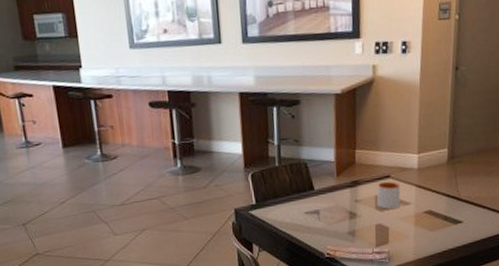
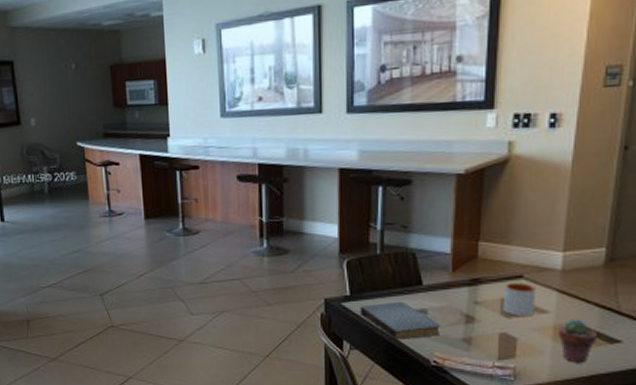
book: none [265,205,330,240] -> present [360,301,440,341]
potted succulent: none [418,207,445,243] -> present [558,319,597,364]

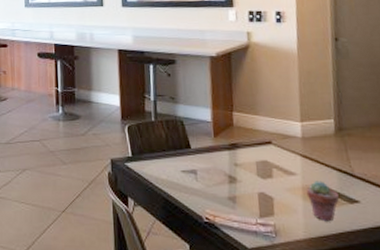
book: present [360,301,440,341] -> none [141,162,209,198]
mug: present [502,282,537,317] -> none [258,147,285,179]

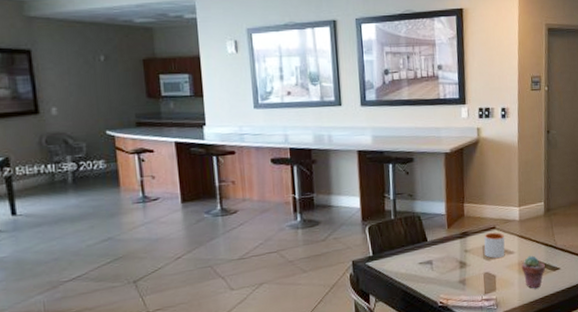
mug: none [258,147,285,179] -> present [484,232,505,259]

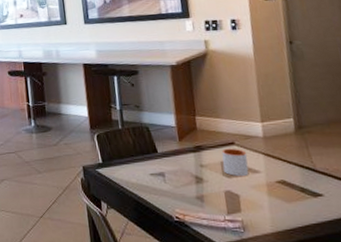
potted succulent: present [521,255,545,289] -> none [270,177,303,216]

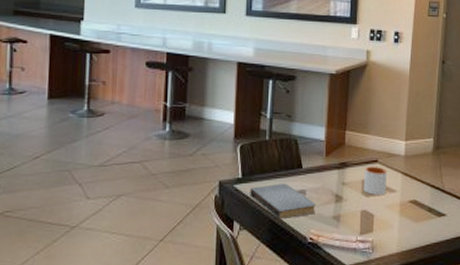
book: none [111,166,177,200] -> present [250,183,315,220]

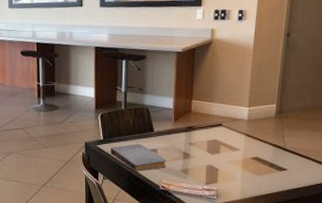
mug: present [363,166,388,196] -> none [208,129,231,154]

